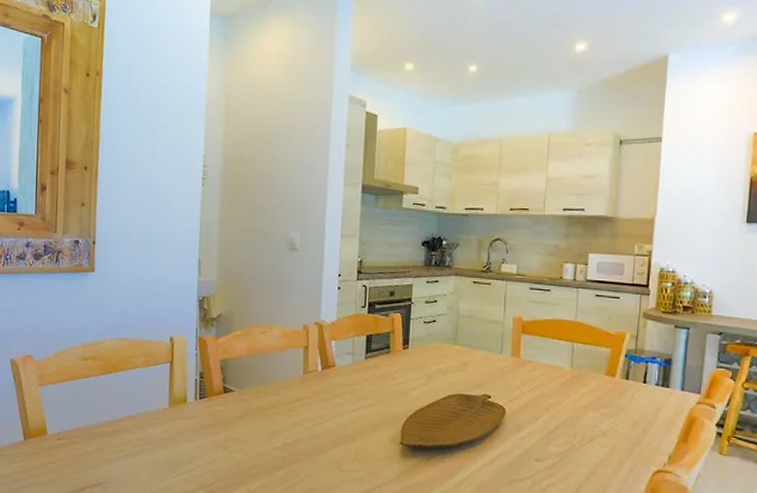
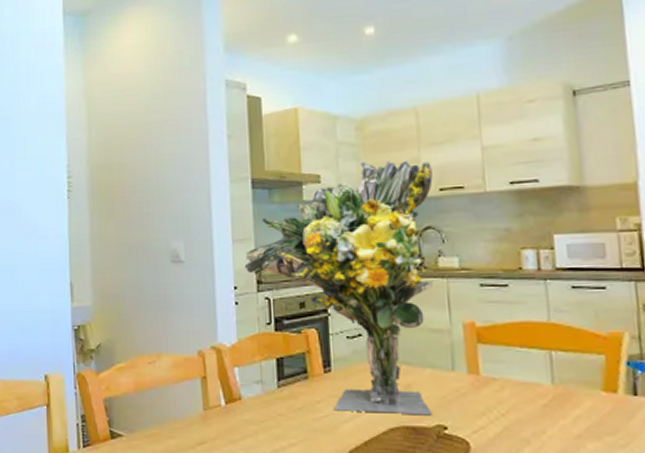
bouquet: none [348,179,507,387] -> present [244,161,433,416]

